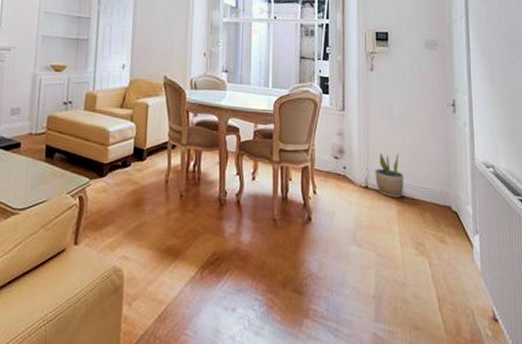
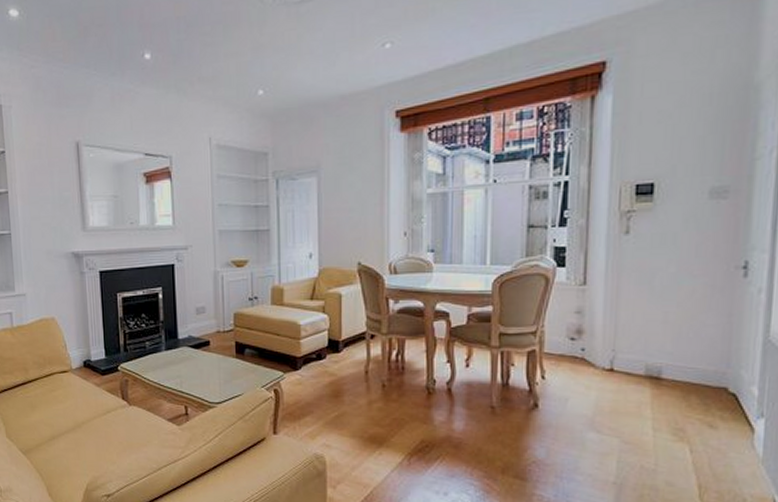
potted plant: present [375,152,404,198] -> none [623,329,664,380]

